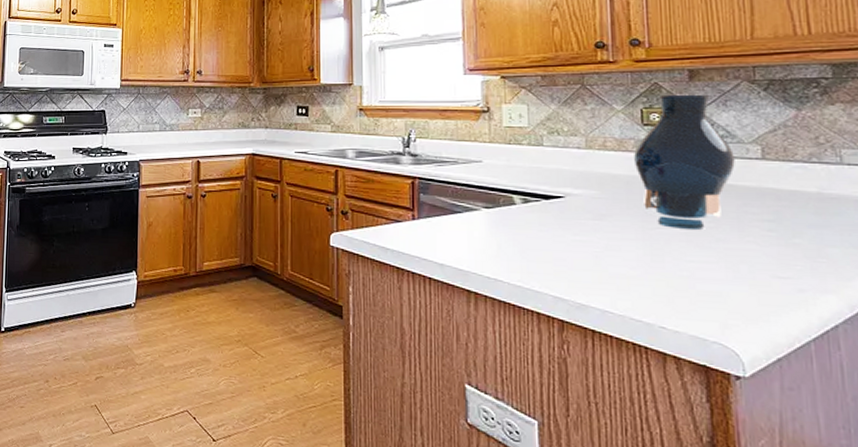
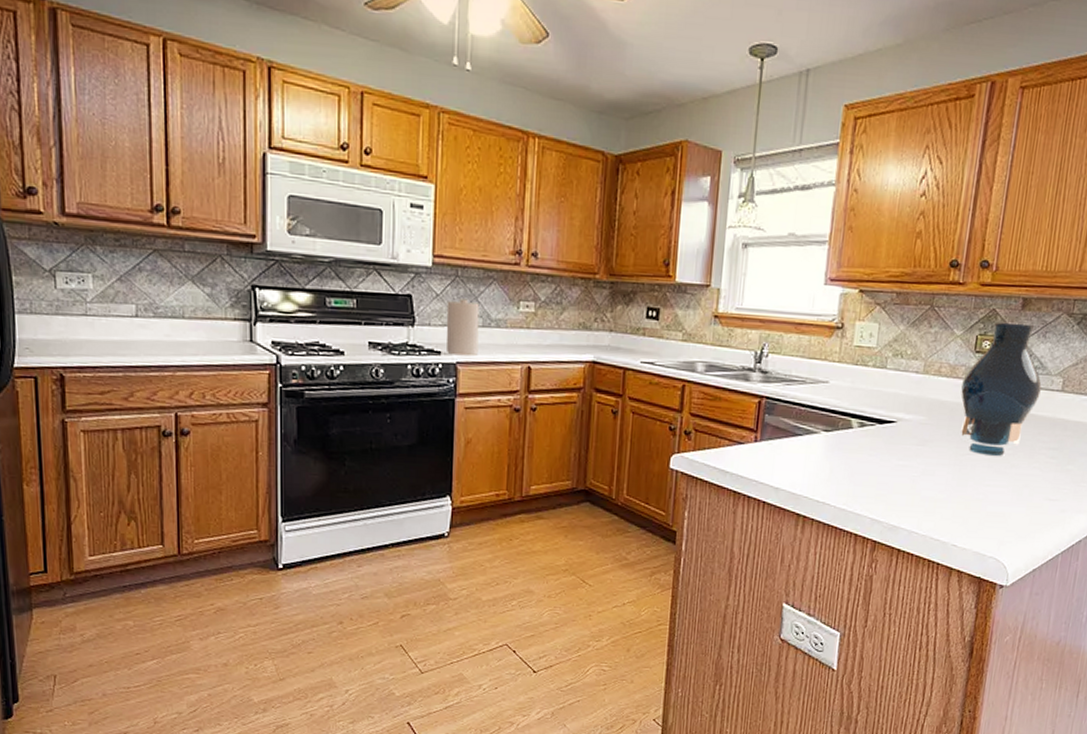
paper towel holder: none [131,110,157,155] -> present [446,298,480,357]

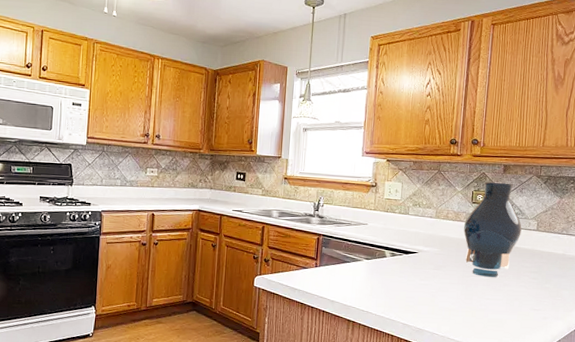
paper towel holder: present [446,298,480,357] -> none [95,166,119,207]

